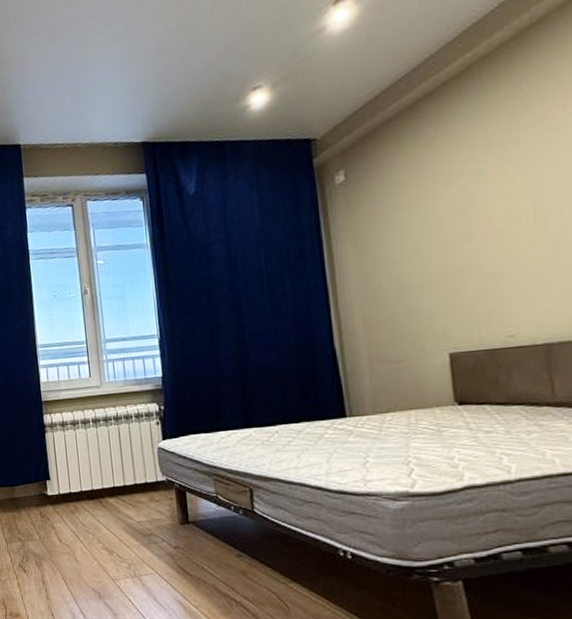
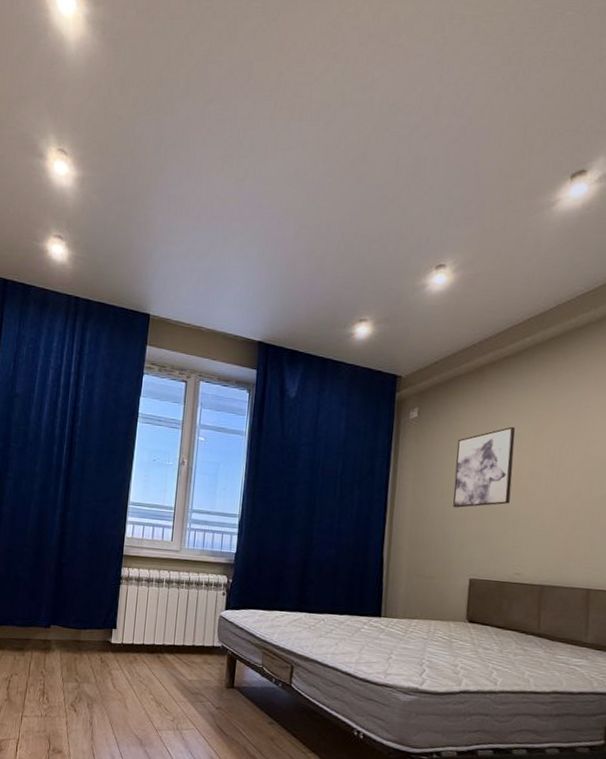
wall art: none [401,162,484,275] -> present [453,426,515,508]

